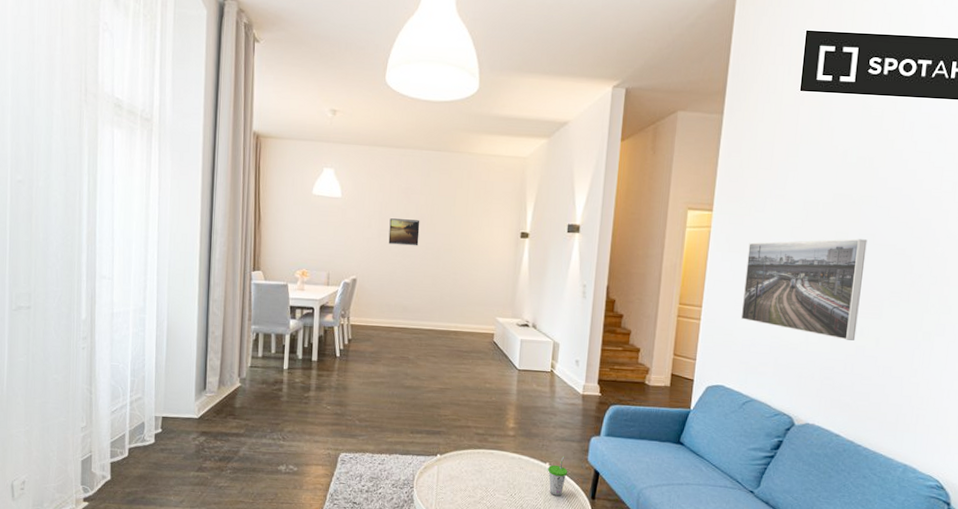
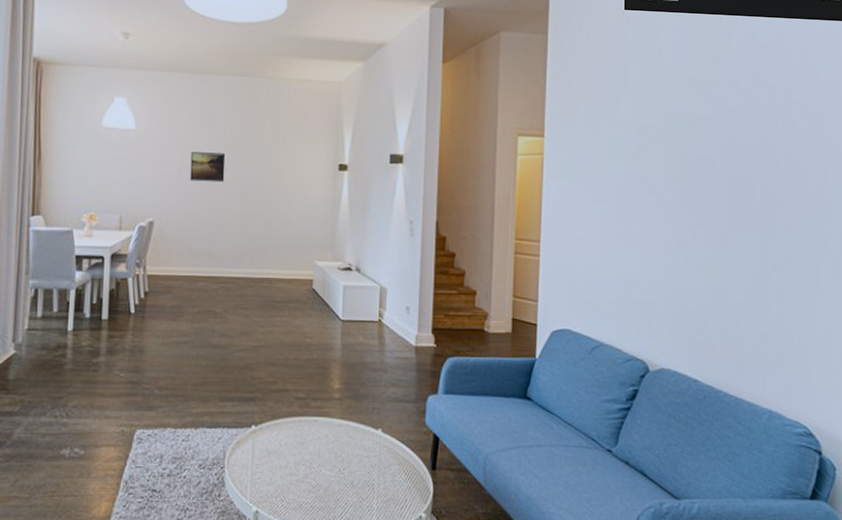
cup: present [548,456,567,496] -> none [381,420,403,468]
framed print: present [740,238,867,341] -> none [582,163,706,274]

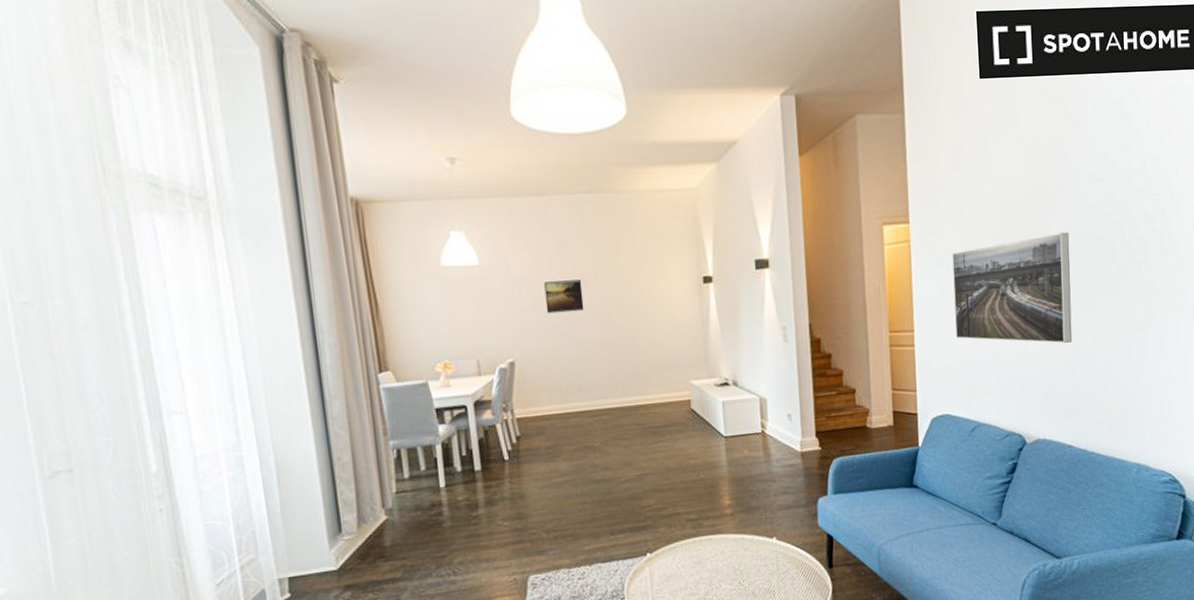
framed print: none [582,163,706,274] -> present [952,232,1073,344]

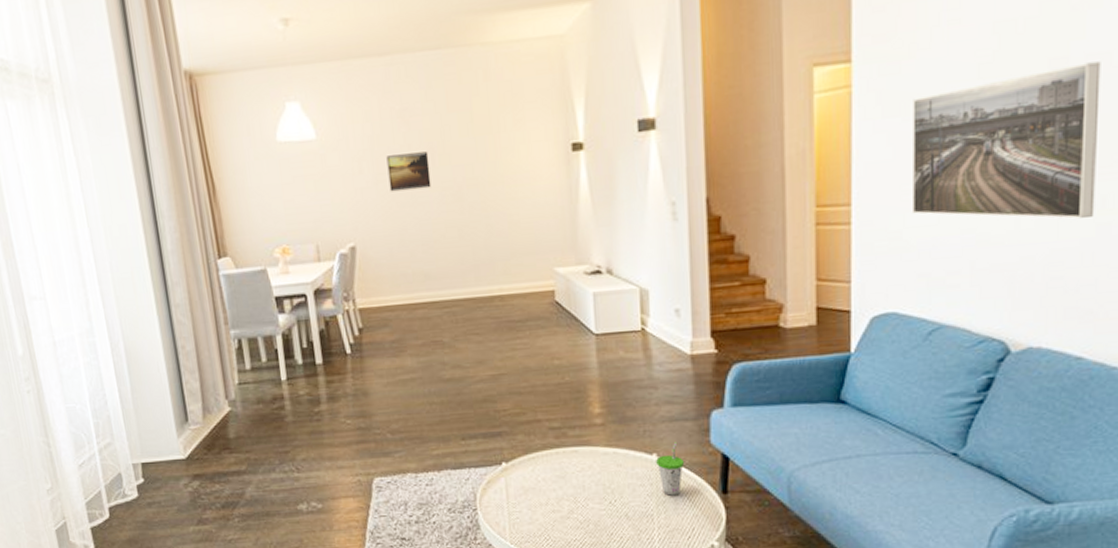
cup: none [776,526,798,573] -> present [656,442,684,496]

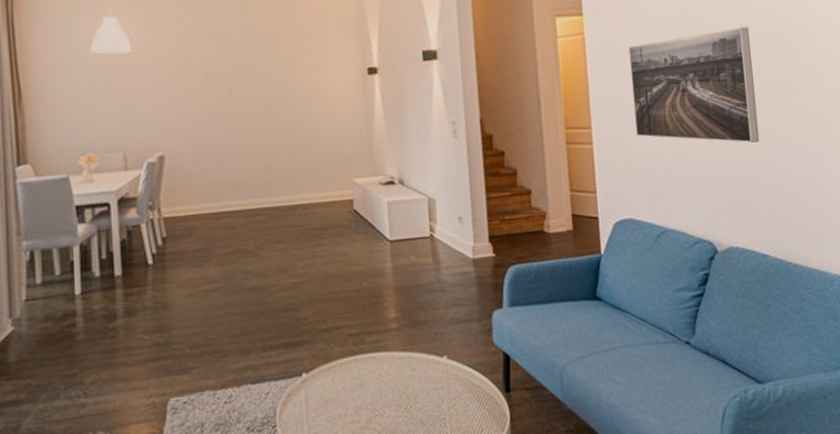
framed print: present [386,151,431,192] -> none [199,69,241,105]
cup: present [656,442,684,496] -> none [446,343,471,398]

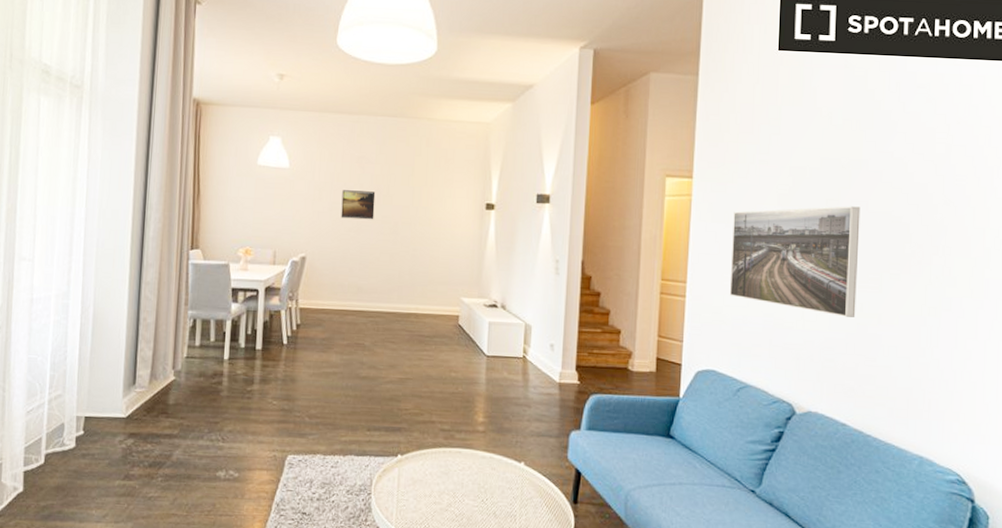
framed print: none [199,69,241,105] -> present [341,190,376,220]

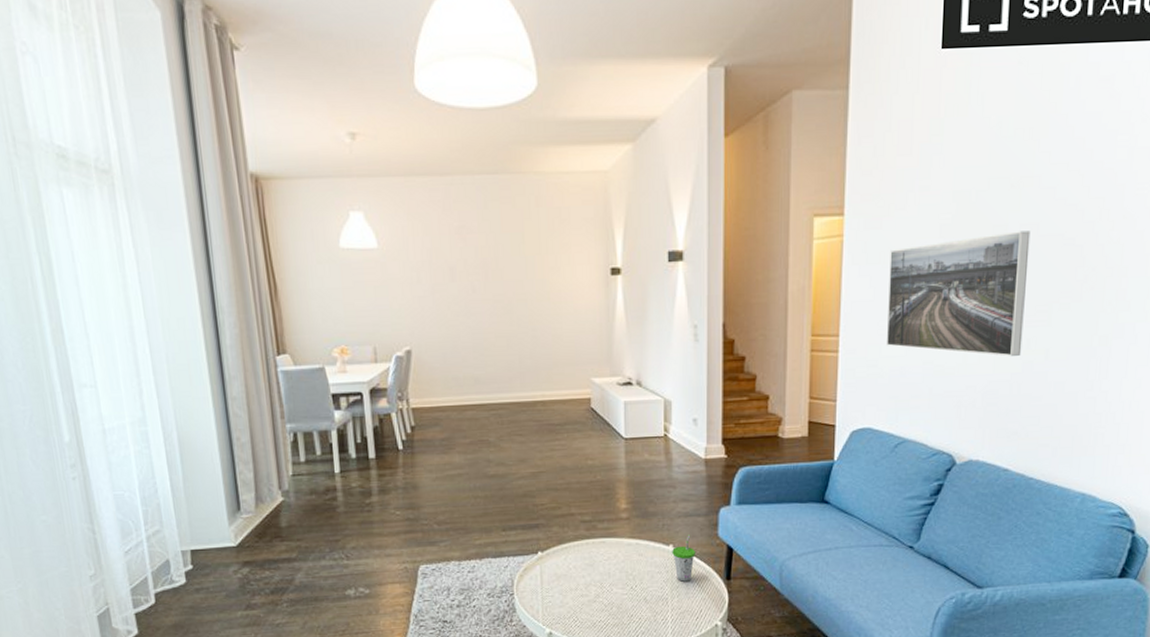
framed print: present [341,190,376,220] -> none [443,267,484,302]
cup: none [523,454,545,501] -> present [672,535,695,582]

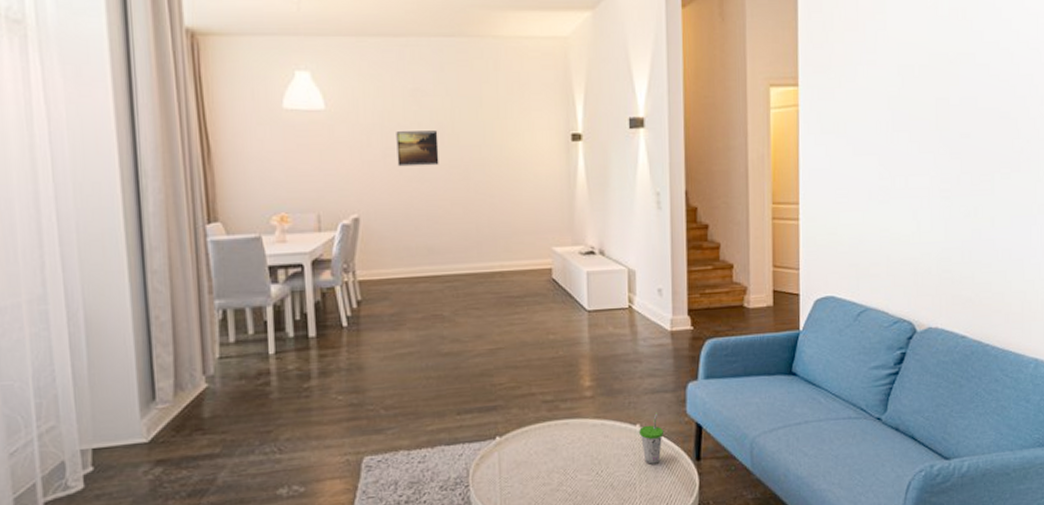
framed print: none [443,267,484,302] -> present [396,130,439,167]
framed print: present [886,230,1031,356] -> none [843,104,970,224]

